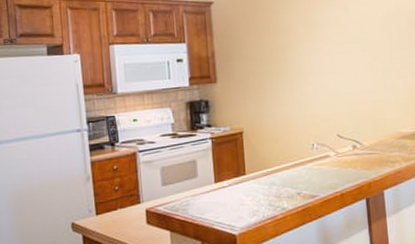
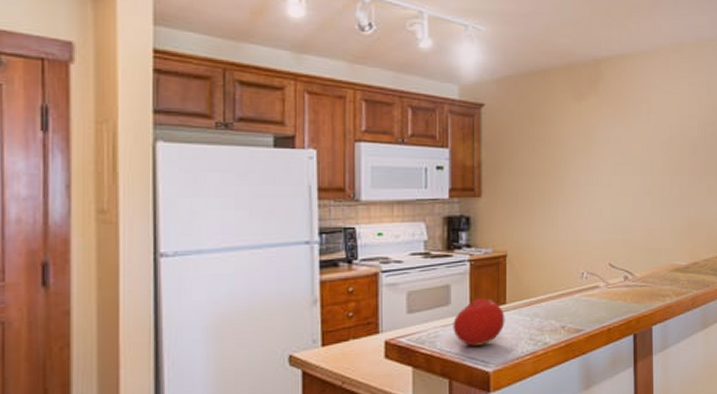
fruit: none [201,169,246,213] -> present [453,296,505,346]

